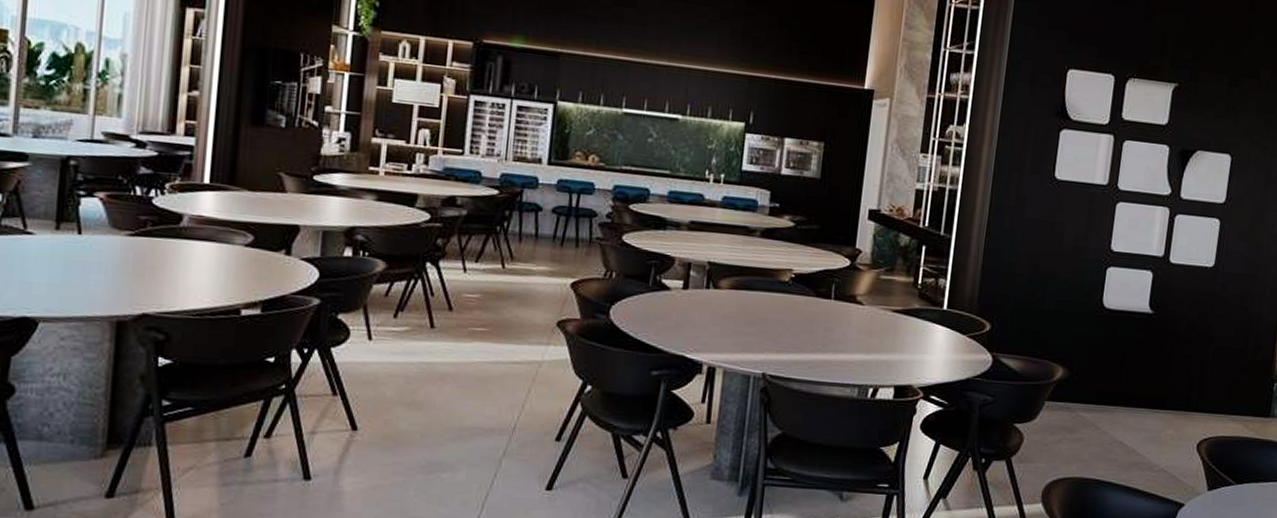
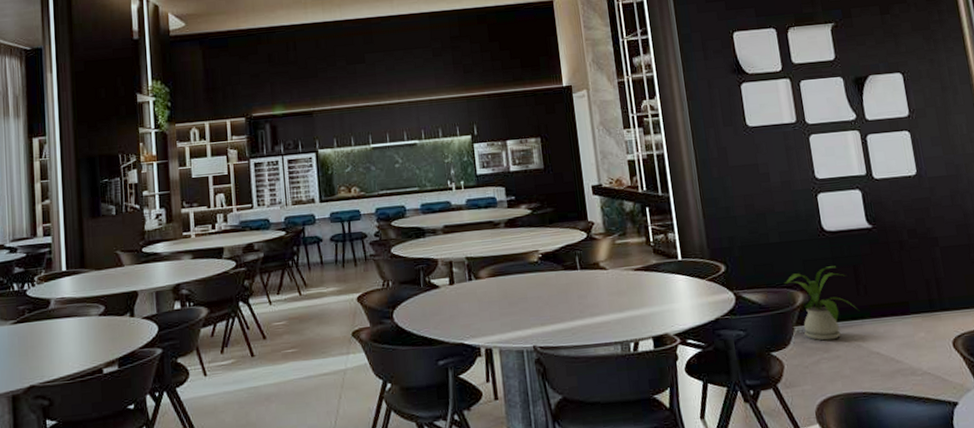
house plant: none [1046,345,1116,422] -> present [783,266,860,341]

